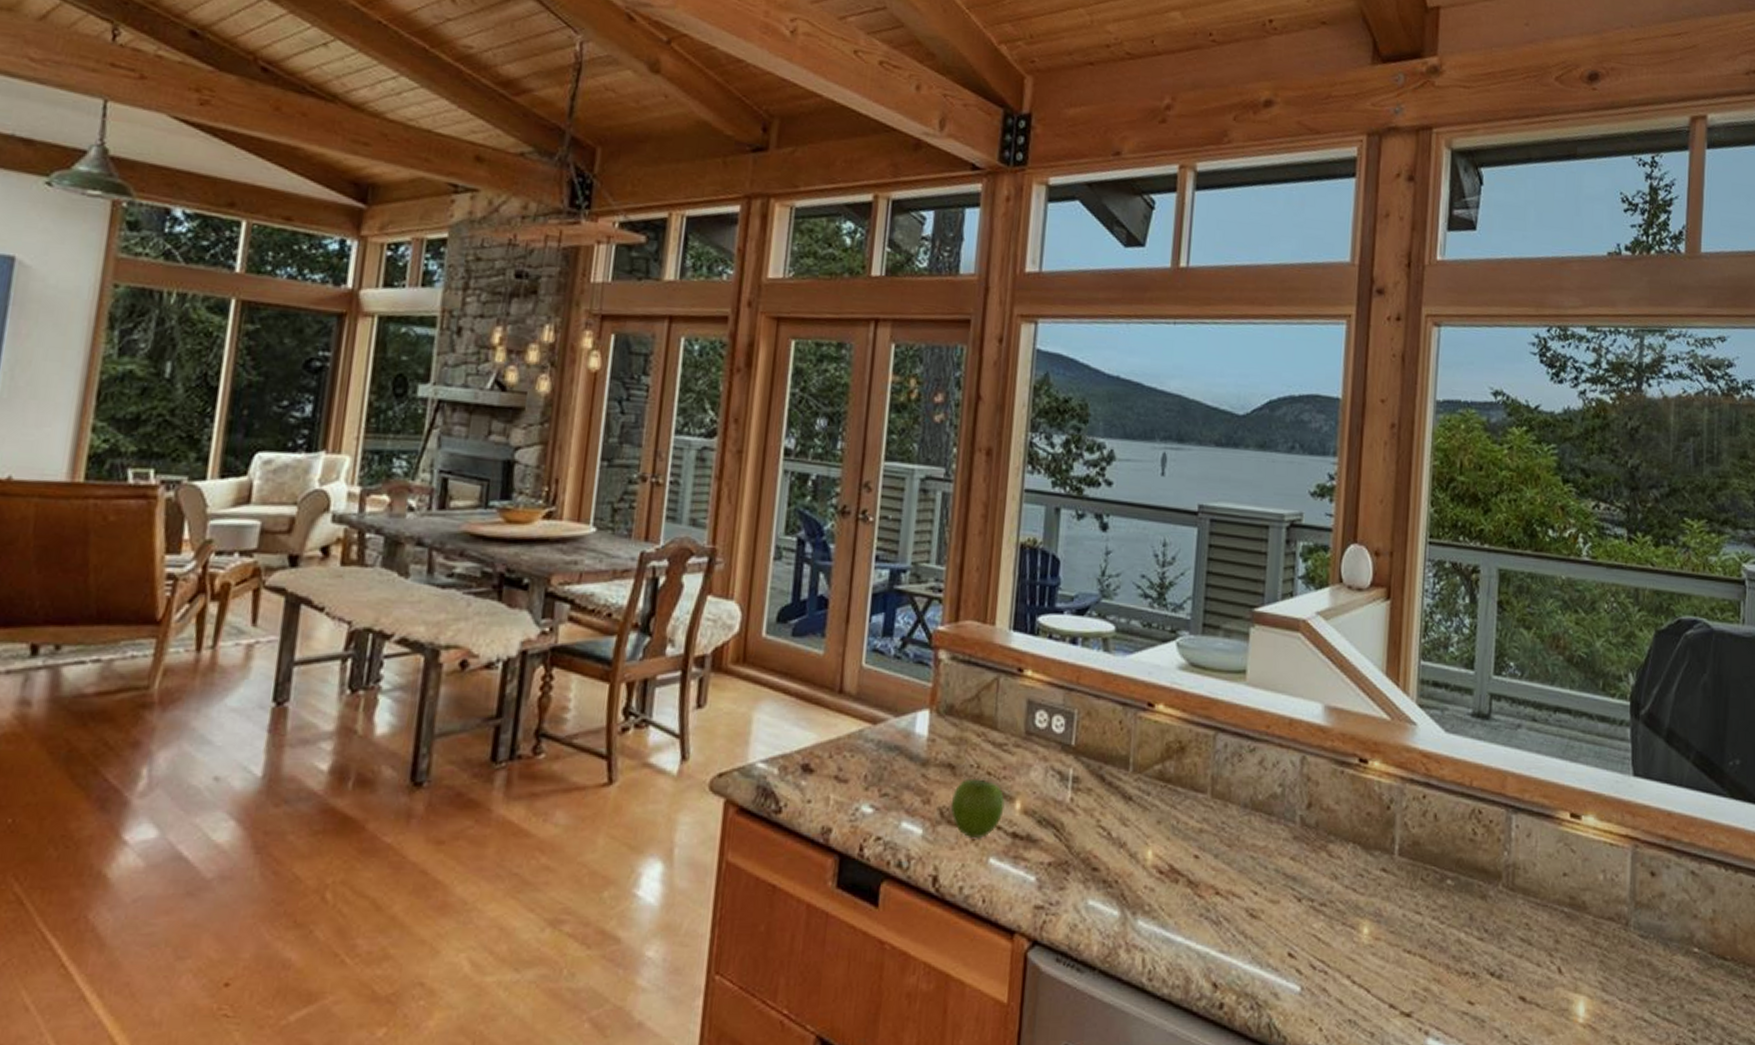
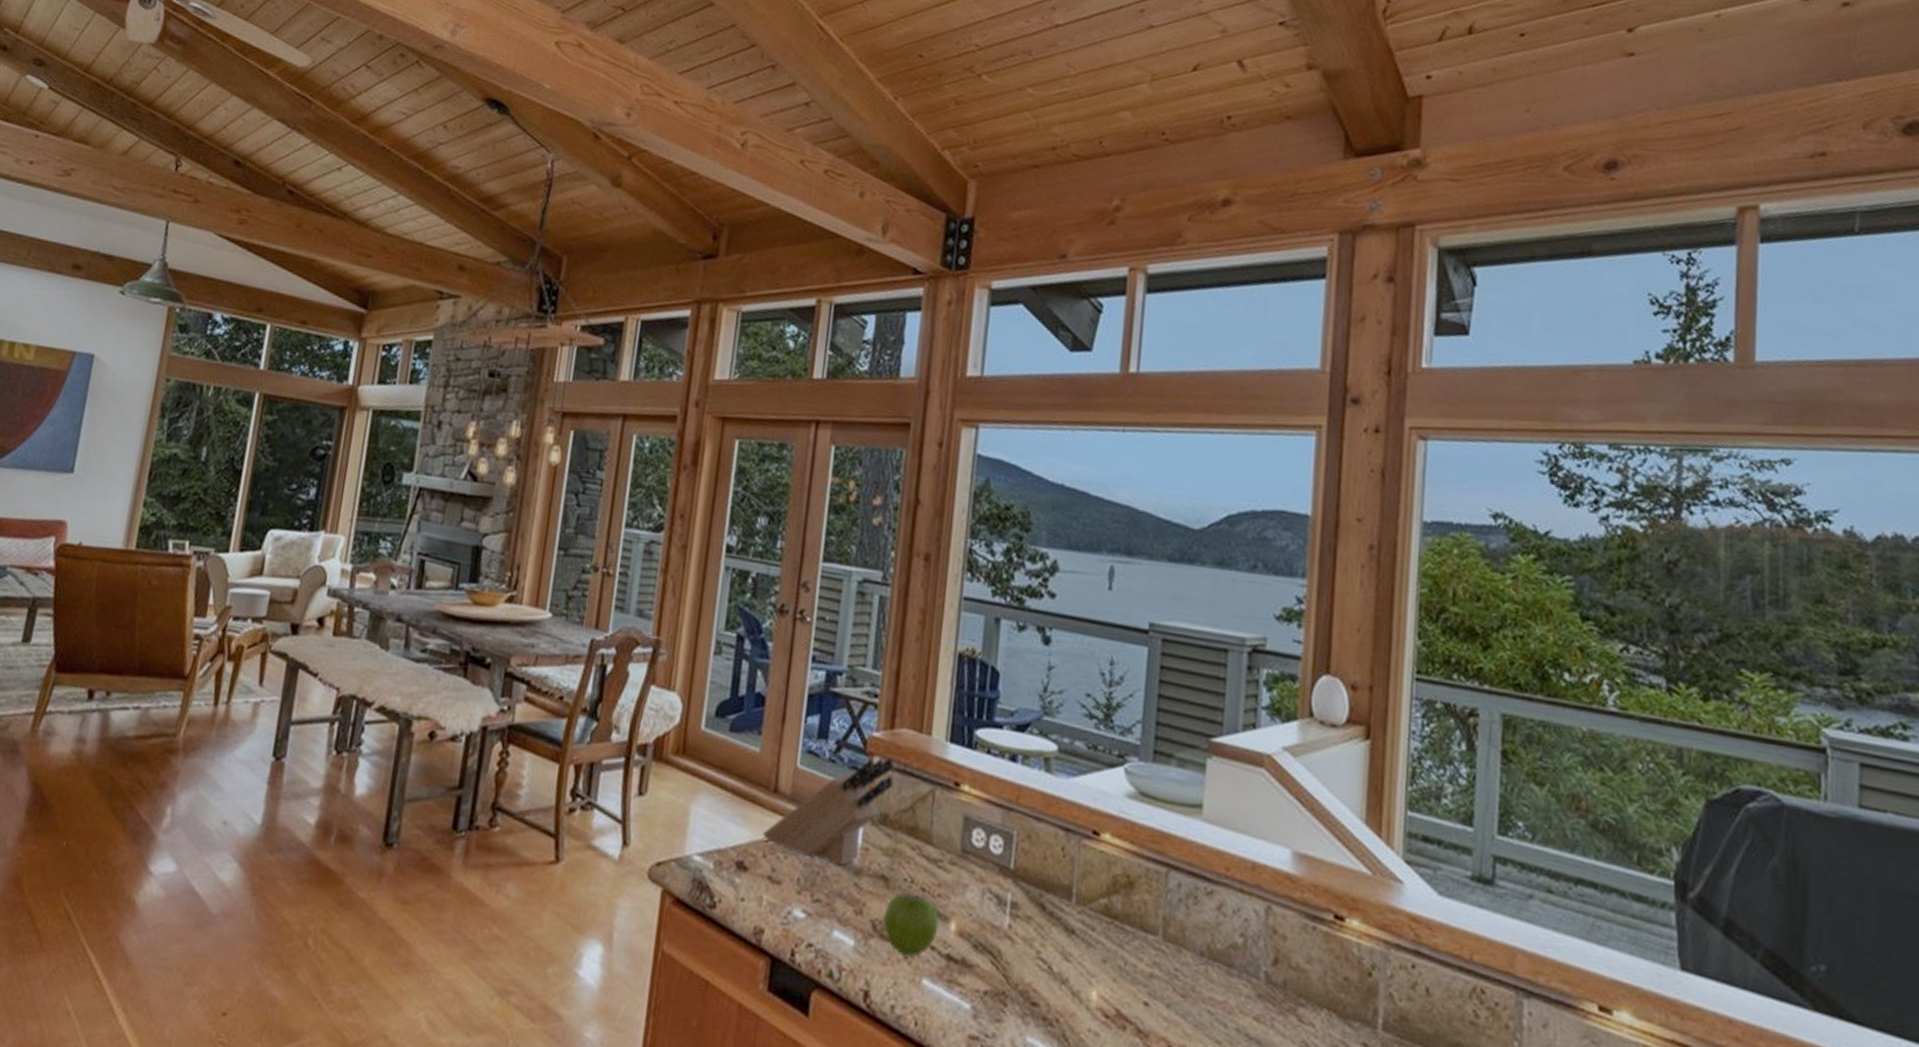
knife block: none [829,649,959,759] -> present [763,757,894,866]

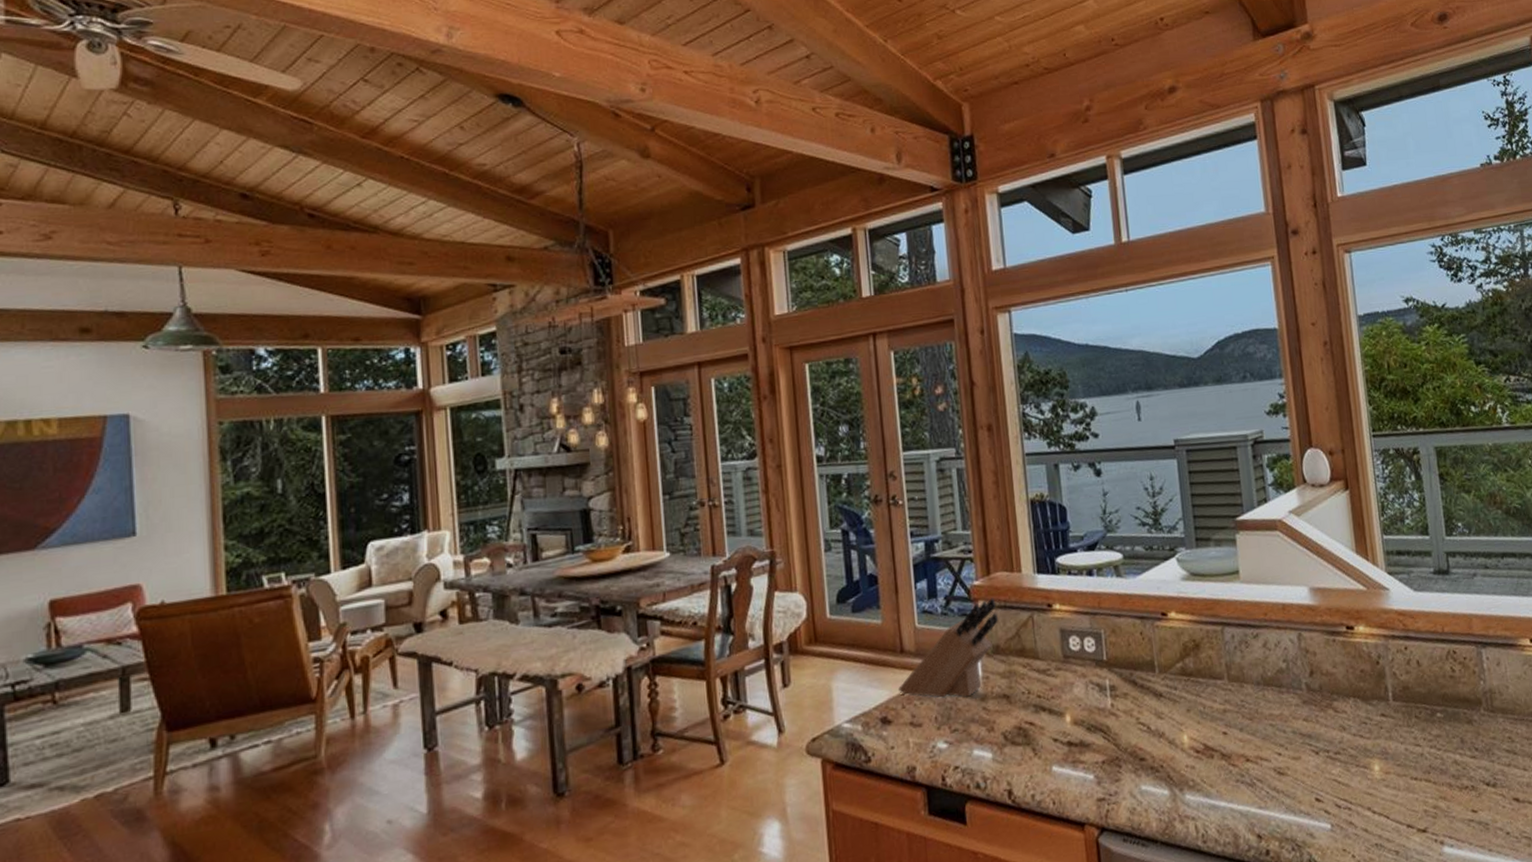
fruit: present [883,892,939,957] -> none [1011,702,1057,753]

